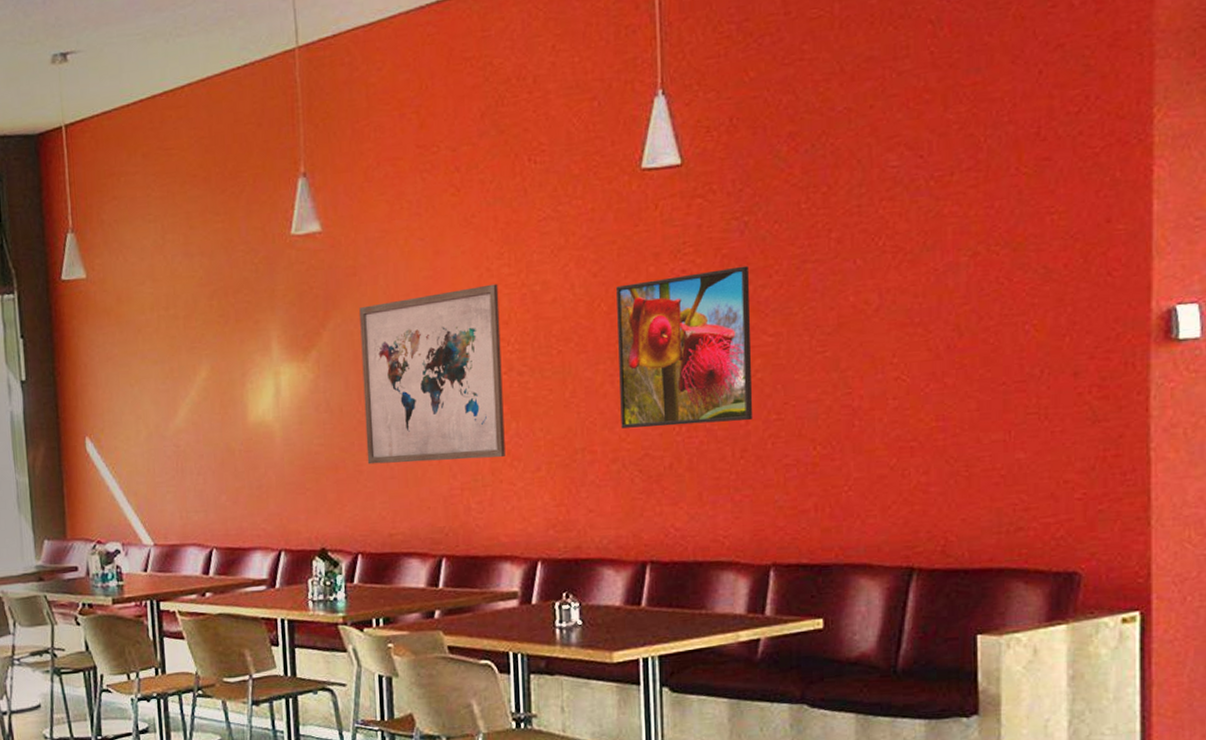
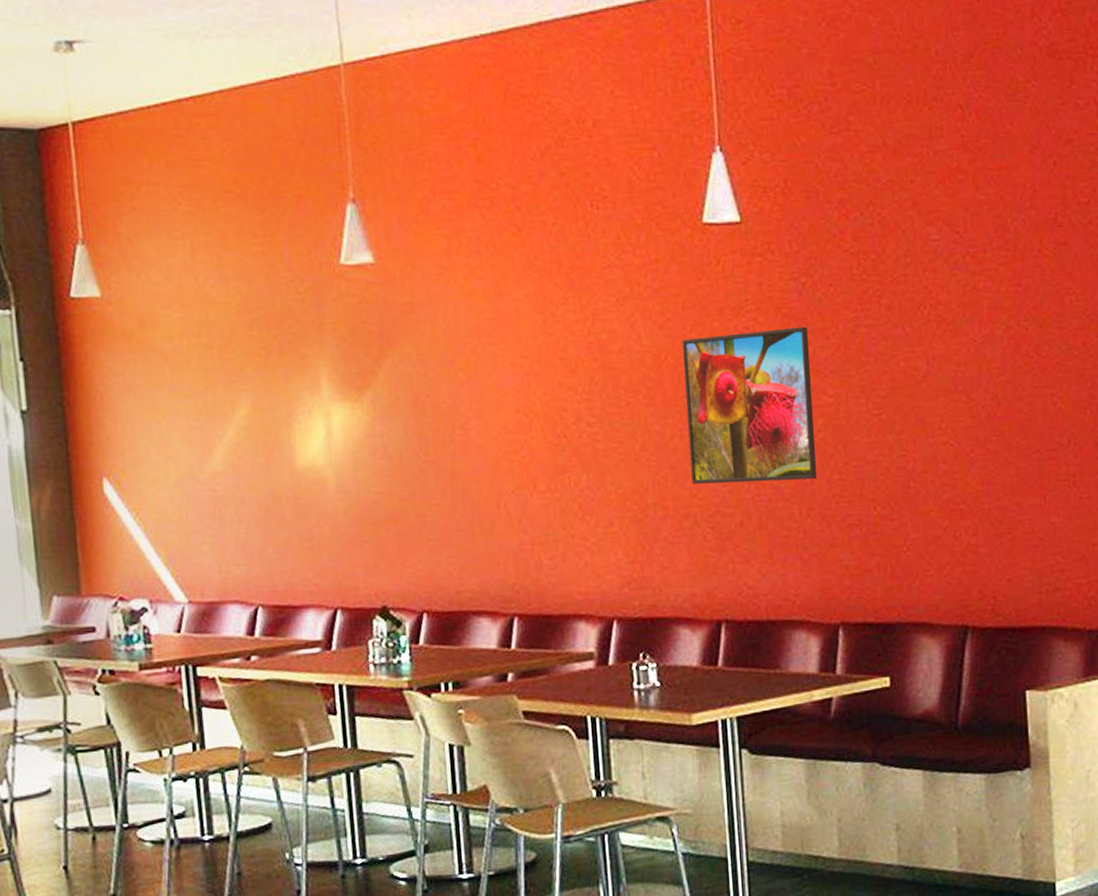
wall art: present [359,283,505,465] -> none [418,330,577,516]

